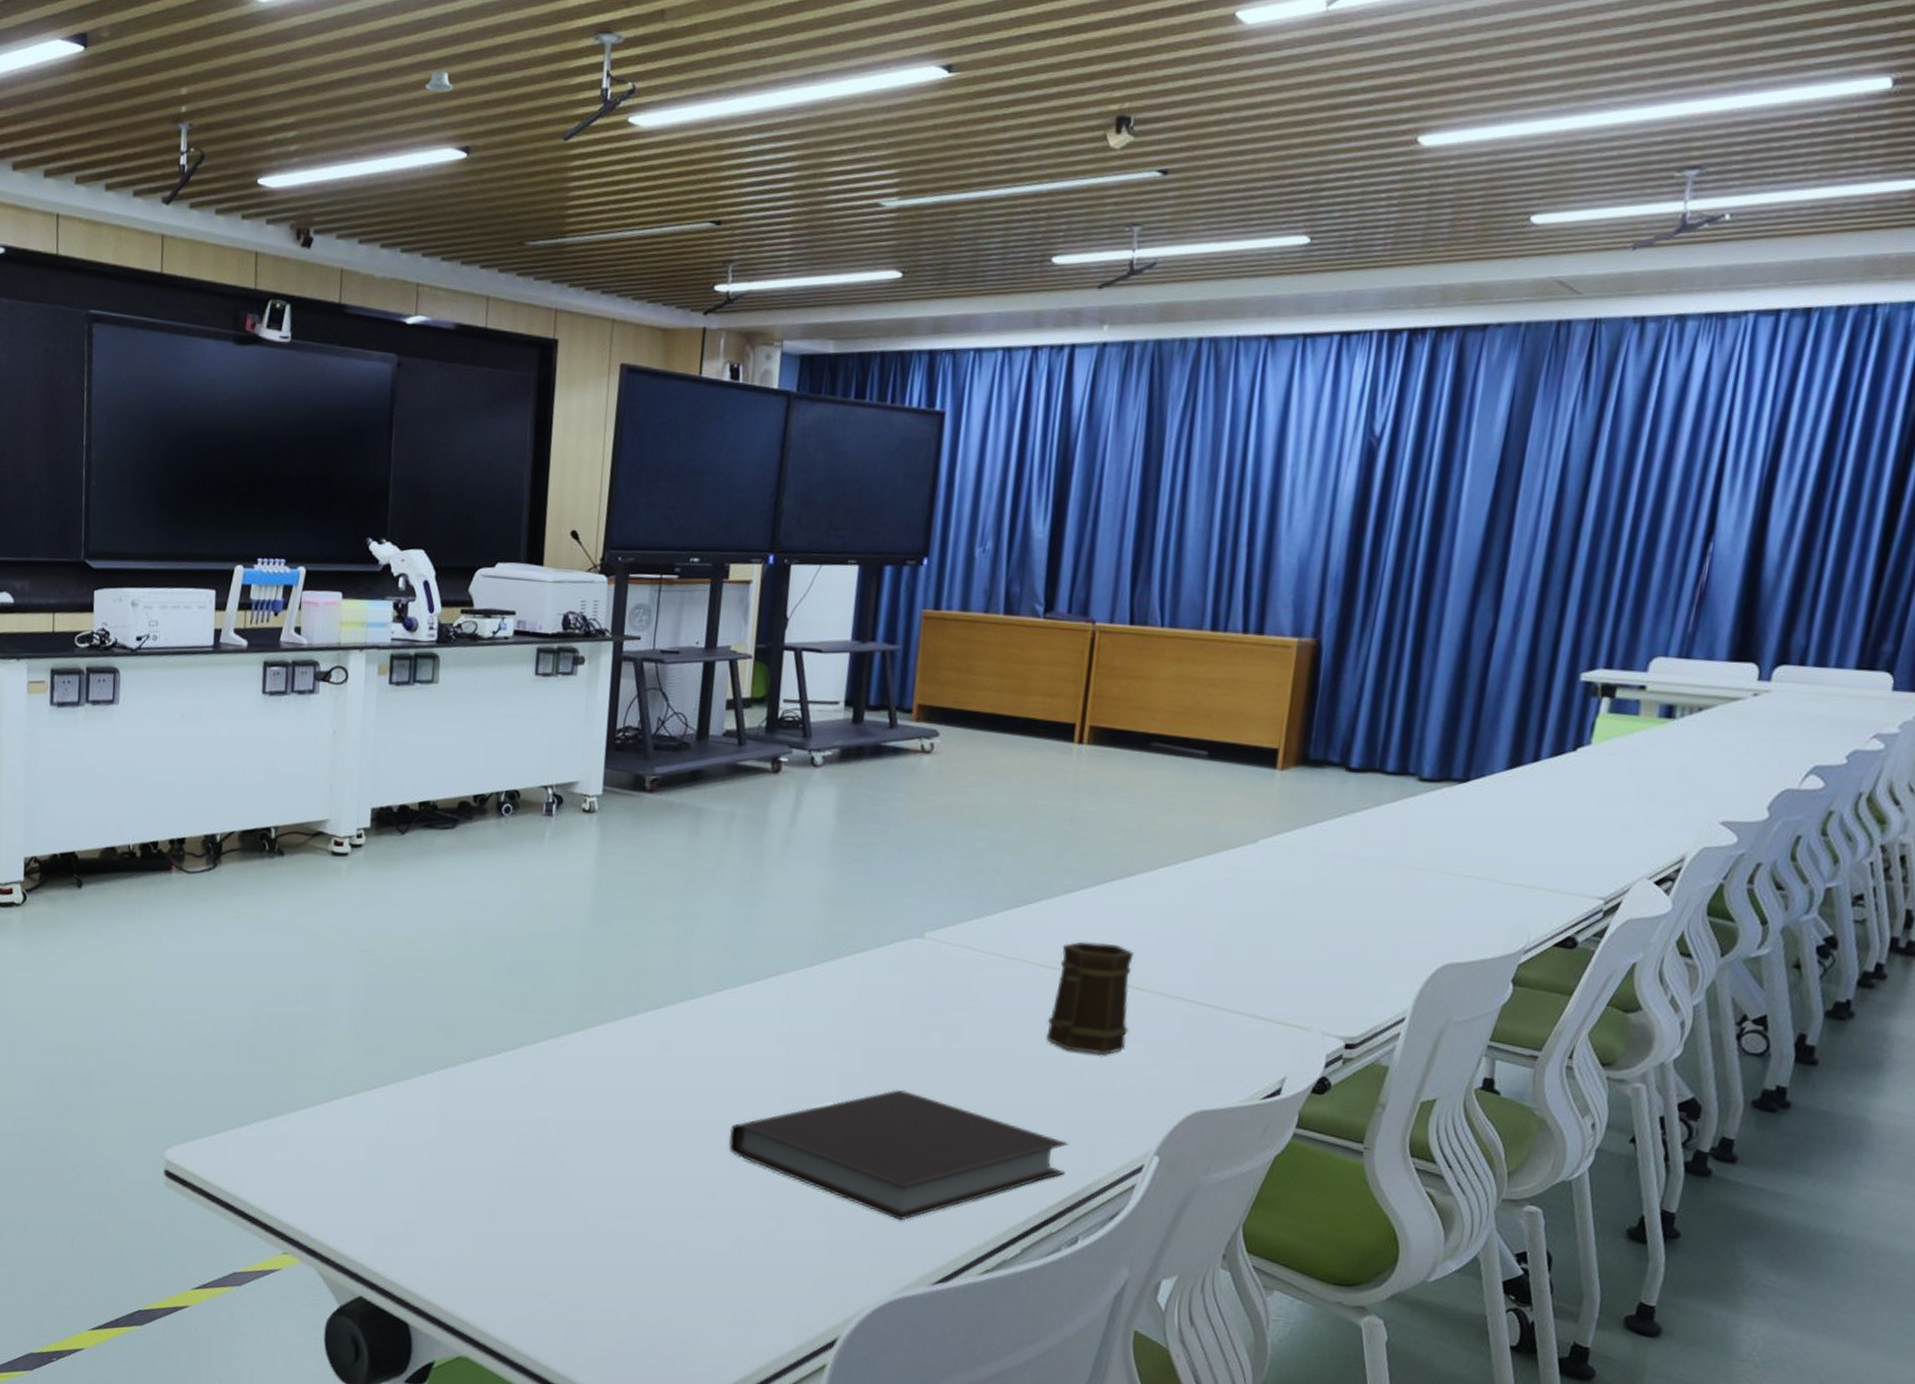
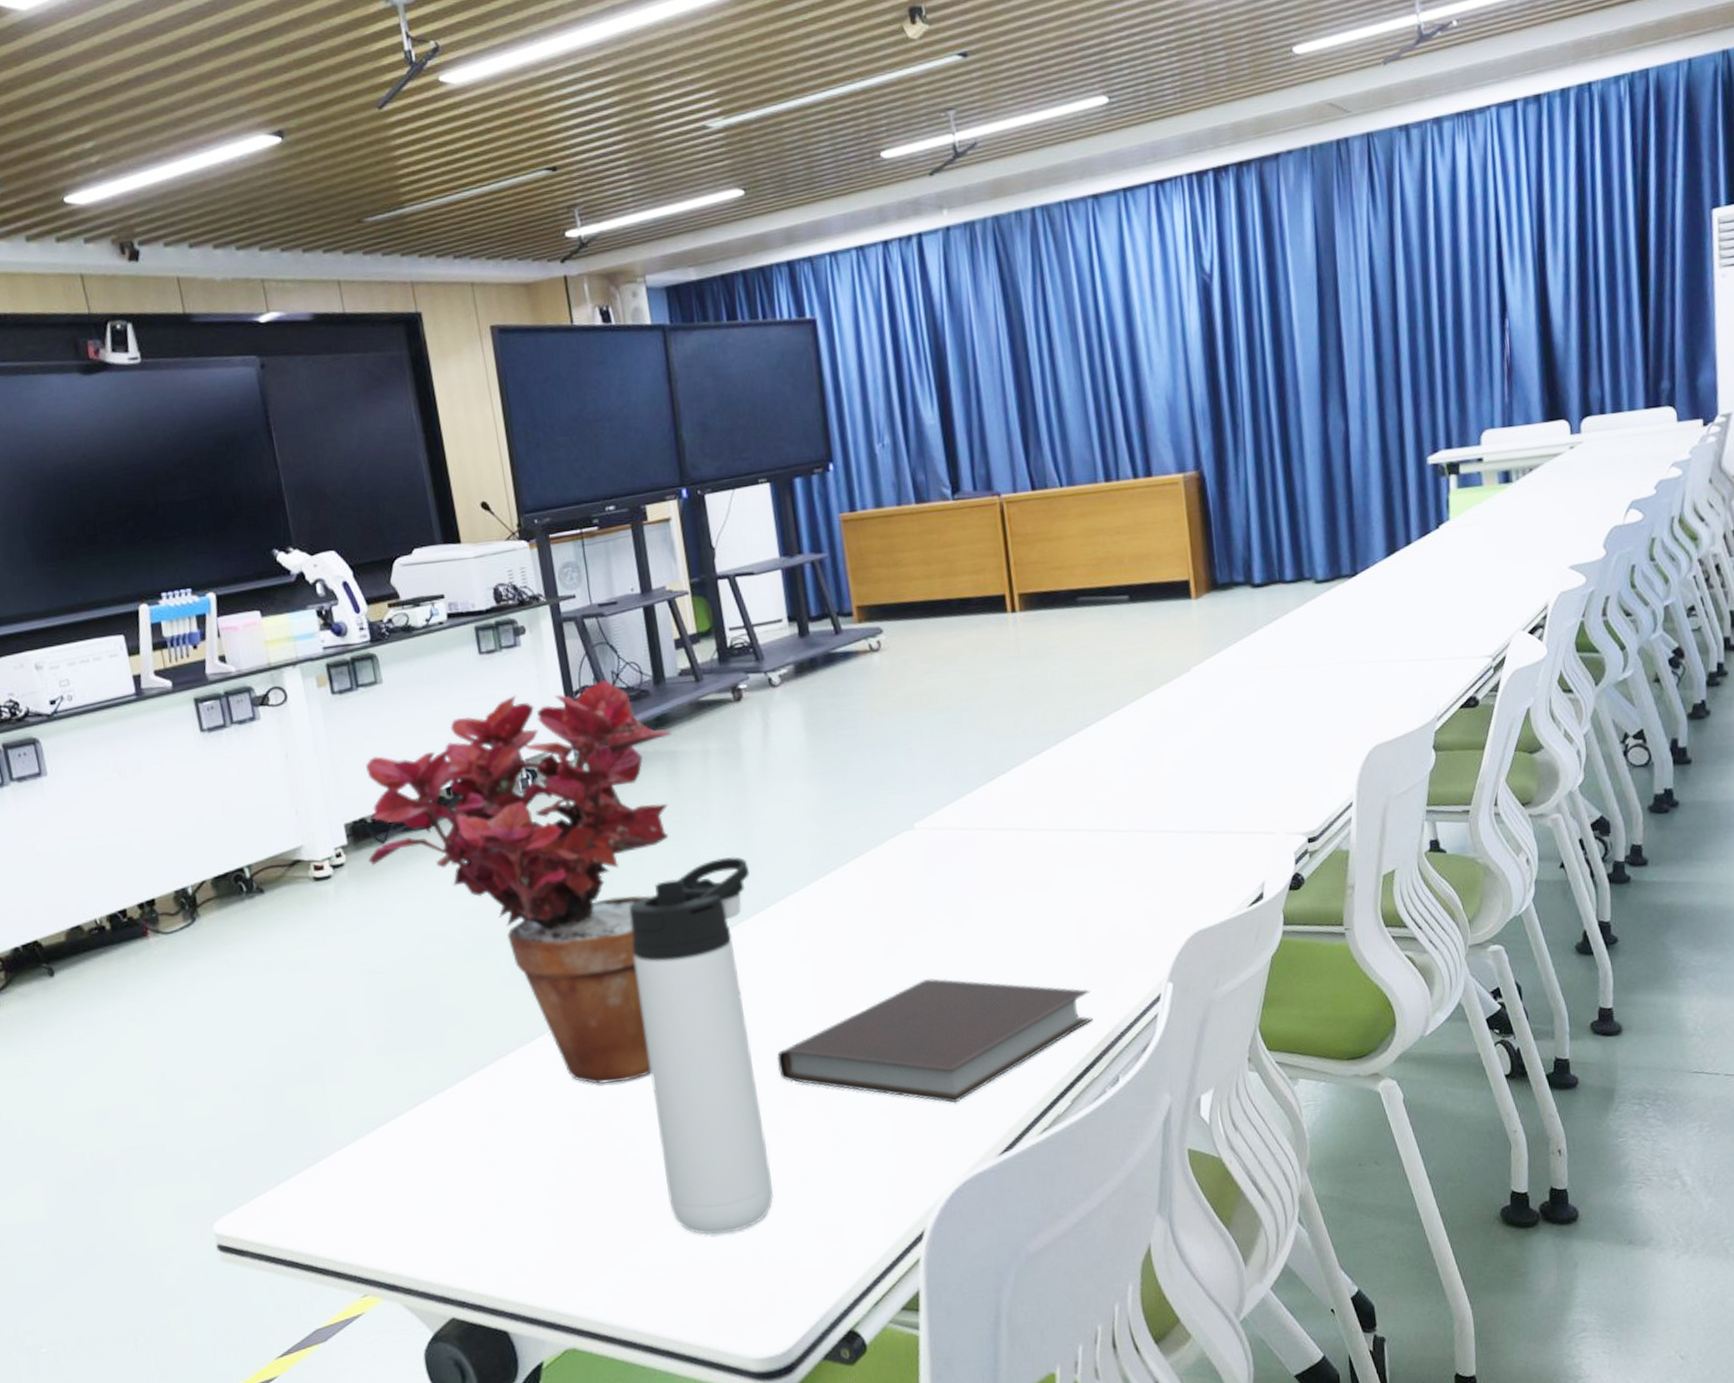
potted plant: none [385,721,704,1116] -> present [366,679,673,1084]
recessed light: present [425,71,454,93] -> none [220,56,251,79]
thermos bottle: none [591,922,748,1289] -> present [629,857,773,1235]
mug: present [1046,941,1134,1056] -> none [1041,794,1119,904]

